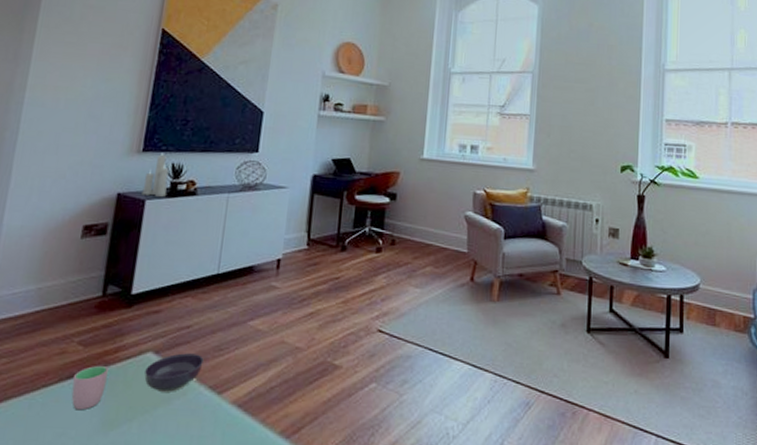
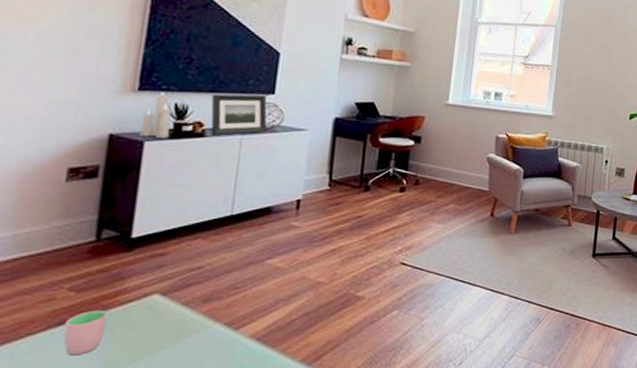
bowl: present [144,353,204,393] -> none [150,293,218,333]
picture frame: none [202,153,251,194] -> present [211,94,267,136]

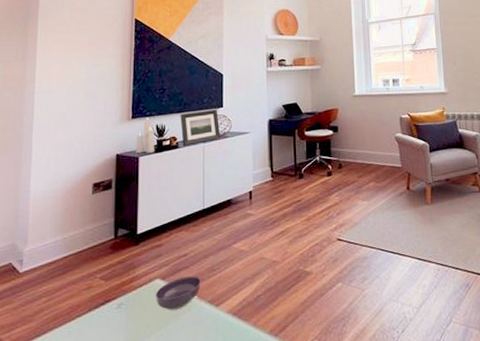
cup: present [63,309,109,356] -> none [100,294,128,333]
bowl: none [150,293,218,333] -> present [156,276,201,311]

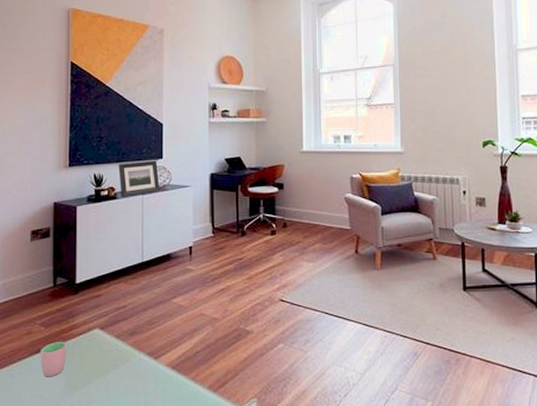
cup: none [100,294,128,333] -> present [41,341,67,377]
candle: present [135,117,155,154] -> none [73,166,93,203]
bowl: present [156,276,201,311] -> none [95,328,140,361]

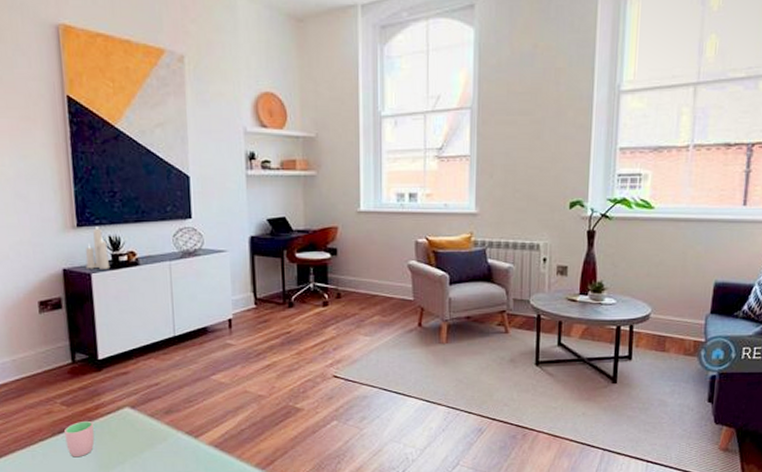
candle: none [73,166,93,203] -> present [85,226,111,269]
picture frame: present [118,160,160,197] -> none [138,220,191,263]

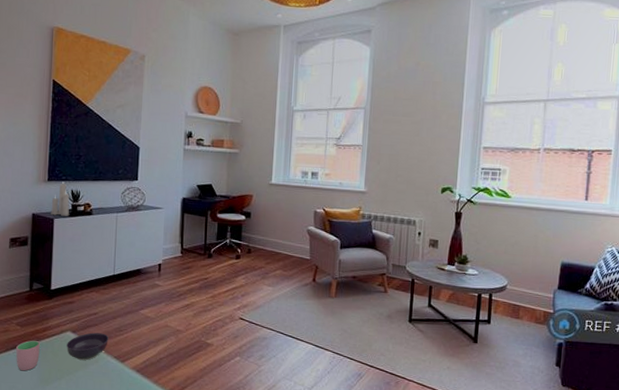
bowl: none [126,406,177,440] -> present [67,332,109,361]

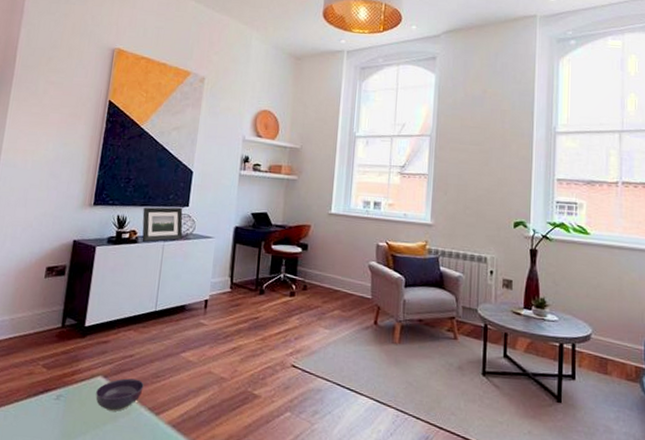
cup: present [16,340,41,371] -> none [37,385,68,423]
candle: present [51,182,70,216] -> none [93,206,115,244]
picture frame: none [95,181,134,214] -> present [142,207,183,242]

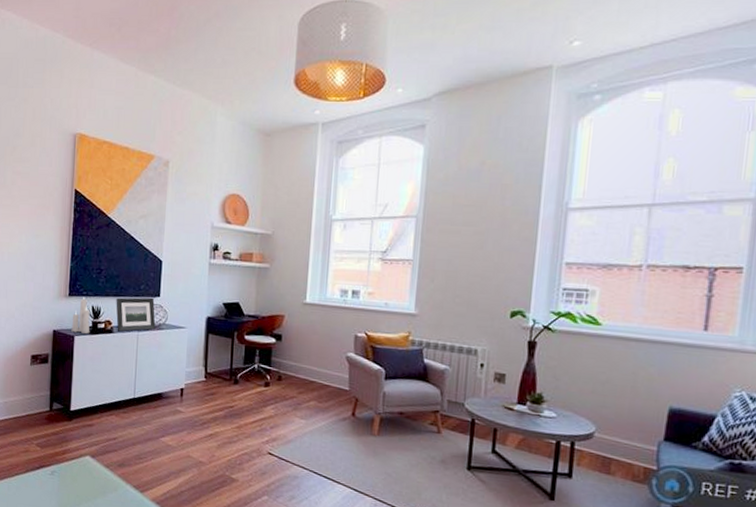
candle: none [93,206,115,244] -> present [71,297,90,334]
bowl: present [95,378,144,412] -> none [85,458,128,488]

